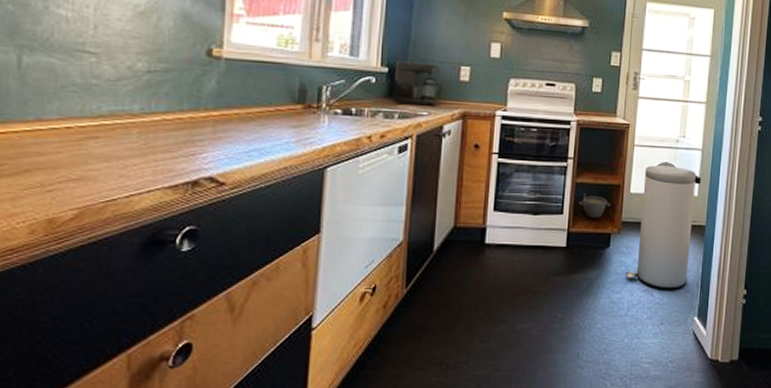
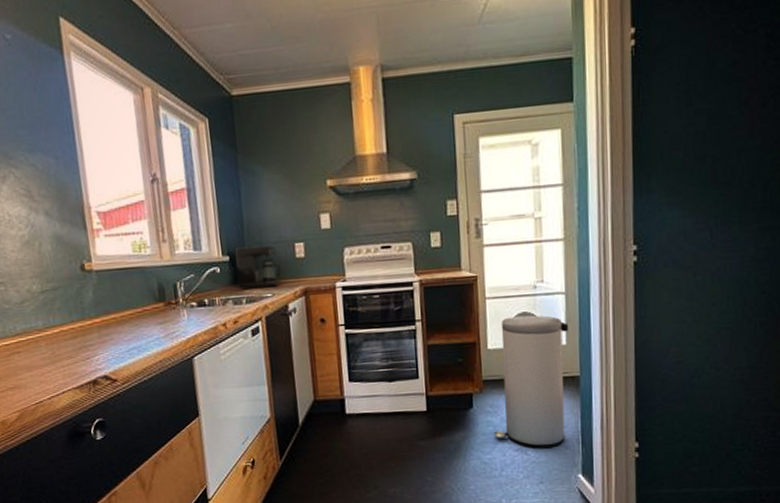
cooking pot: present [578,192,611,219] -> none [433,354,469,380]

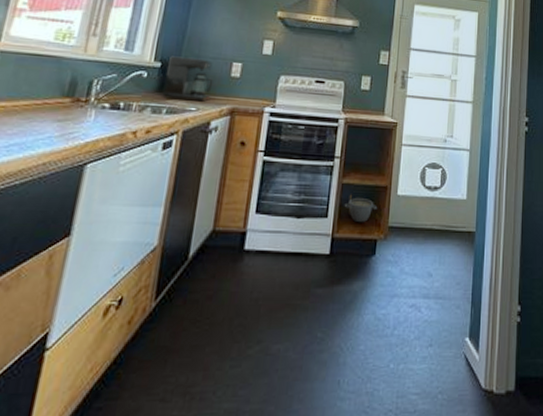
cooking pot: none [433,354,469,380] -> present [344,194,378,223]
pedal bin: present [493,315,569,449] -> none [391,166,470,307]

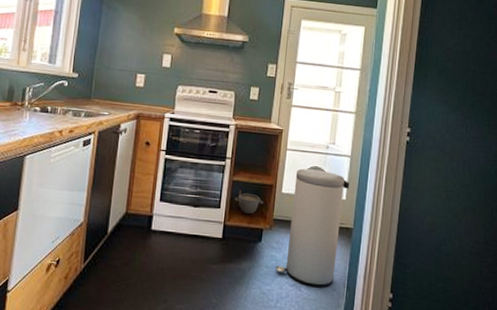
coffee maker: present [162,56,214,102] -> none [80,68,122,107]
pedal bin: none [391,166,470,307] -> present [275,168,350,288]

